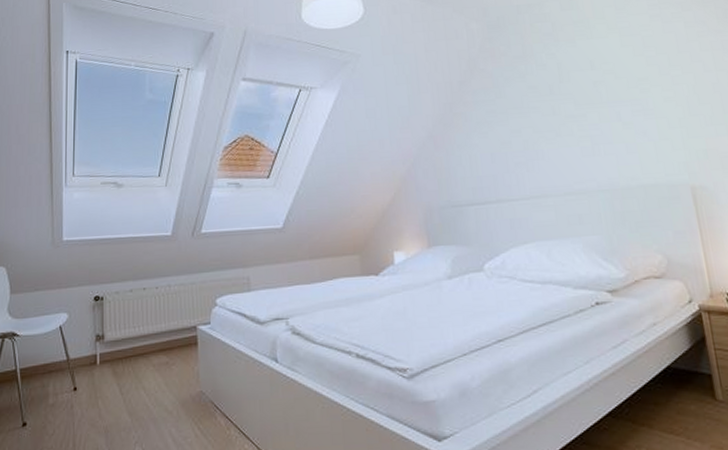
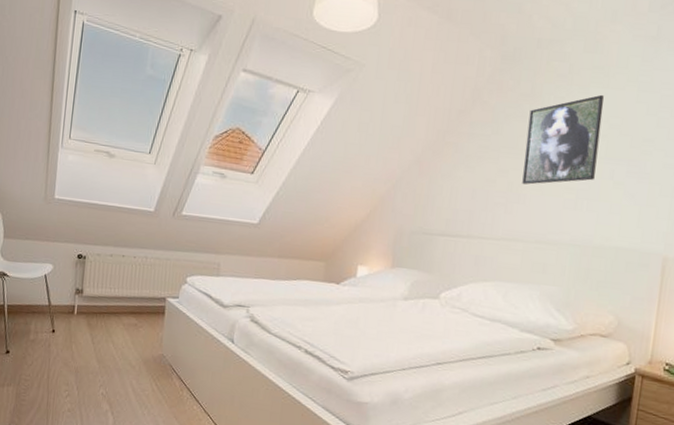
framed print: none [526,45,604,140] -> present [522,94,604,185]

